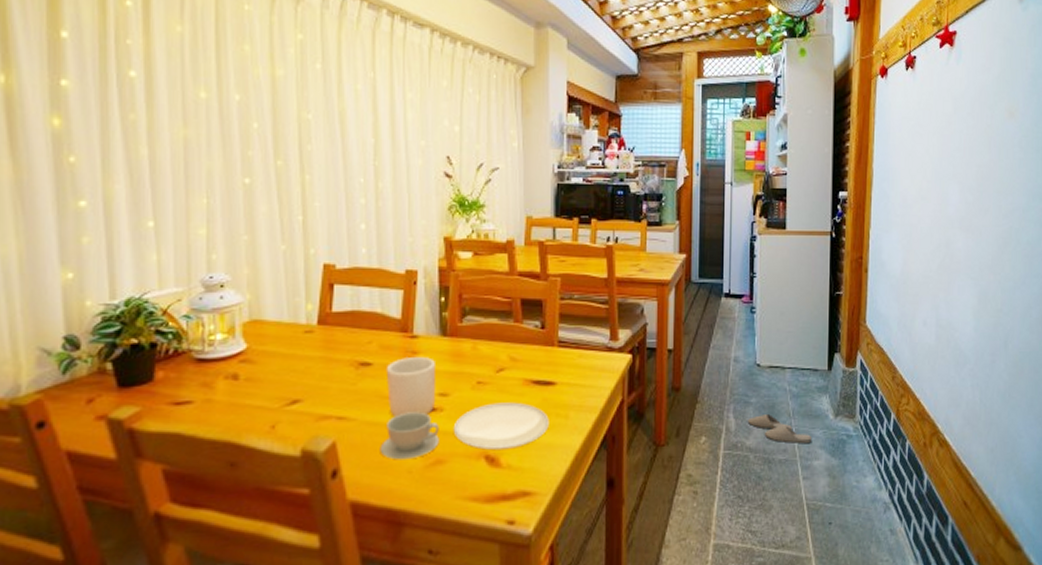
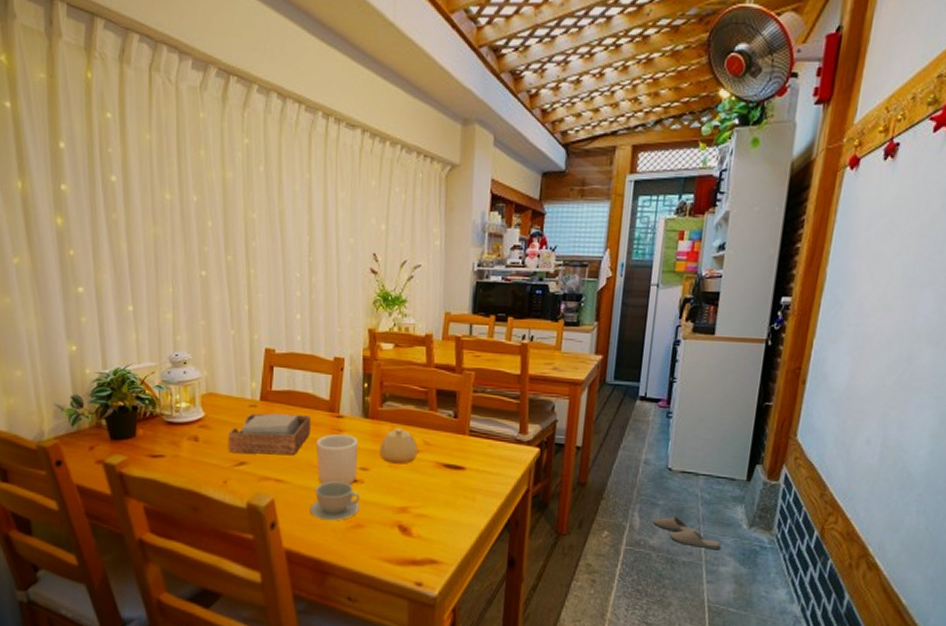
napkin holder: none [277,338,381,391] -> present [228,413,312,456]
plate: present [453,402,549,451] -> none [371,480,457,523]
sugar bowl: none [460,345,505,385] -> present [379,428,419,464]

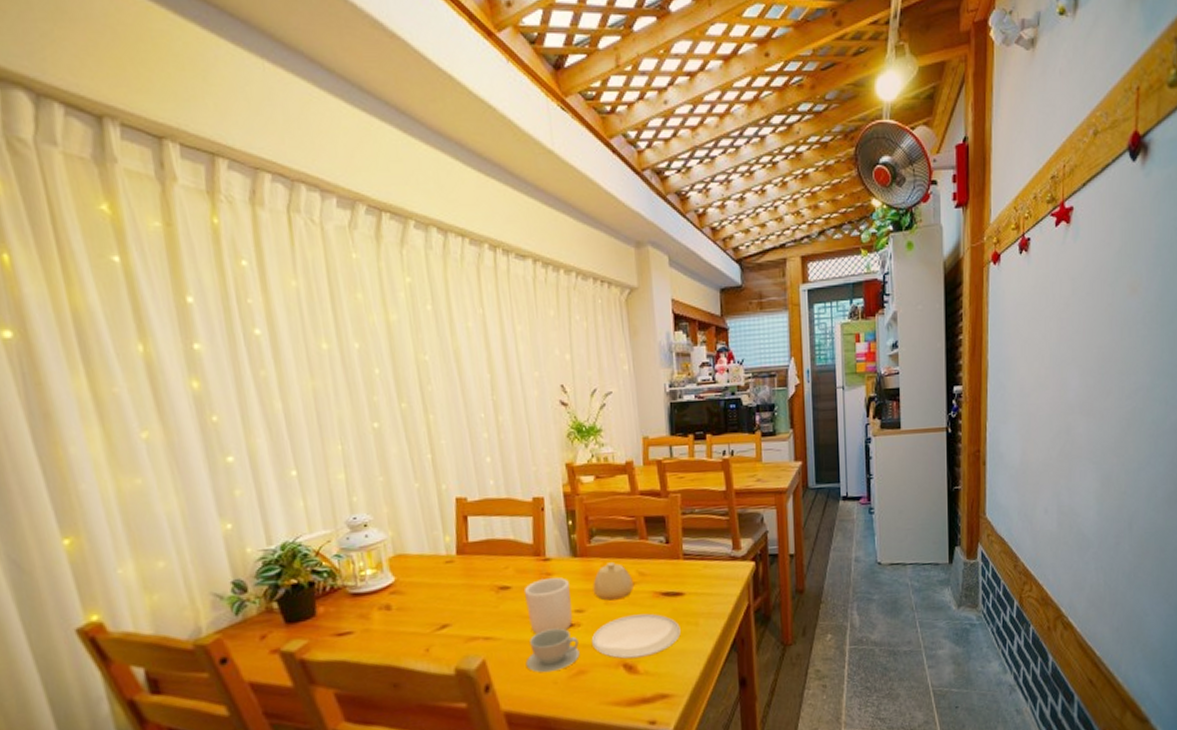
napkin holder: present [228,413,312,456] -> none [424,563,518,617]
plate: none [371,480,457,523] -> present [591,613,681,660]
slippers: present [653,517,722,550] -> none [872,609,936,635]

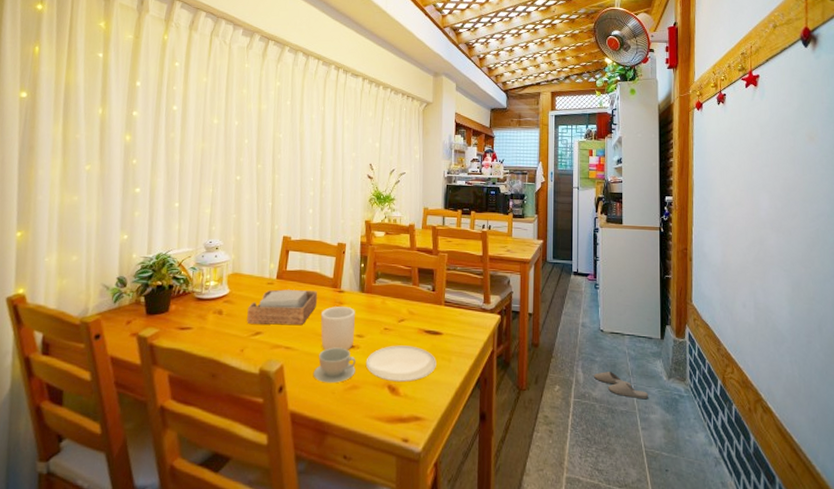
napkin holder: none [424,563,518,617] -> present [247,289,318,326]
sugar bowl: present [593,562,635,601] -> none [372,300,405,331]
slippers: none [872,609,936,635] -> present [594,372,649,400]

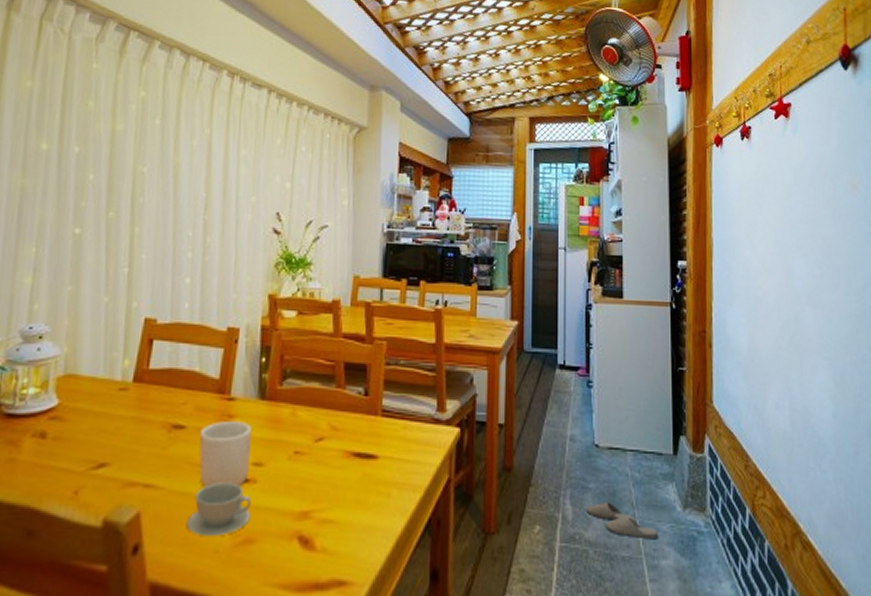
napkin holder: present [247,289,318,326] -> none [85,398,196,453]
plate: present [365,345,436,383] -> none [265,476,369,531]

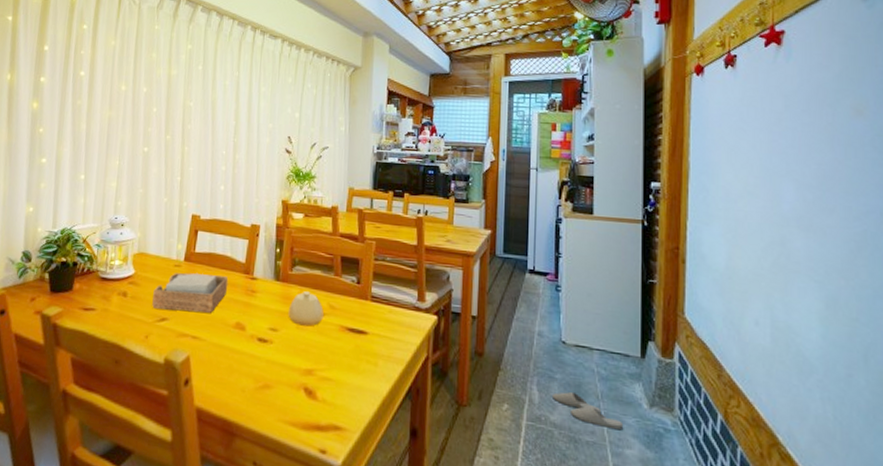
napkin holder: none [85,398,196,453] -> present [152,272,229,314]
teacup: present [186,482,252,537] -> none [221,340,269,381]
mug: present [199,421,252,488] -> none [230,295,269,345]
sugar bowl: none [277,410,324,456] -> present [288,291,325,327]

